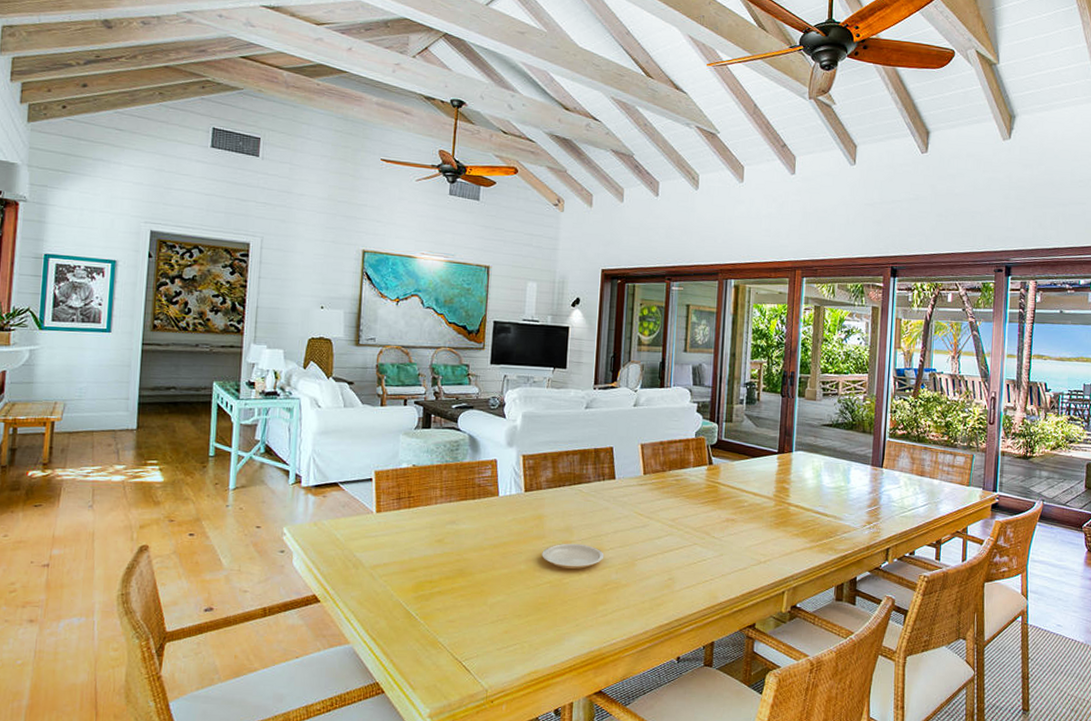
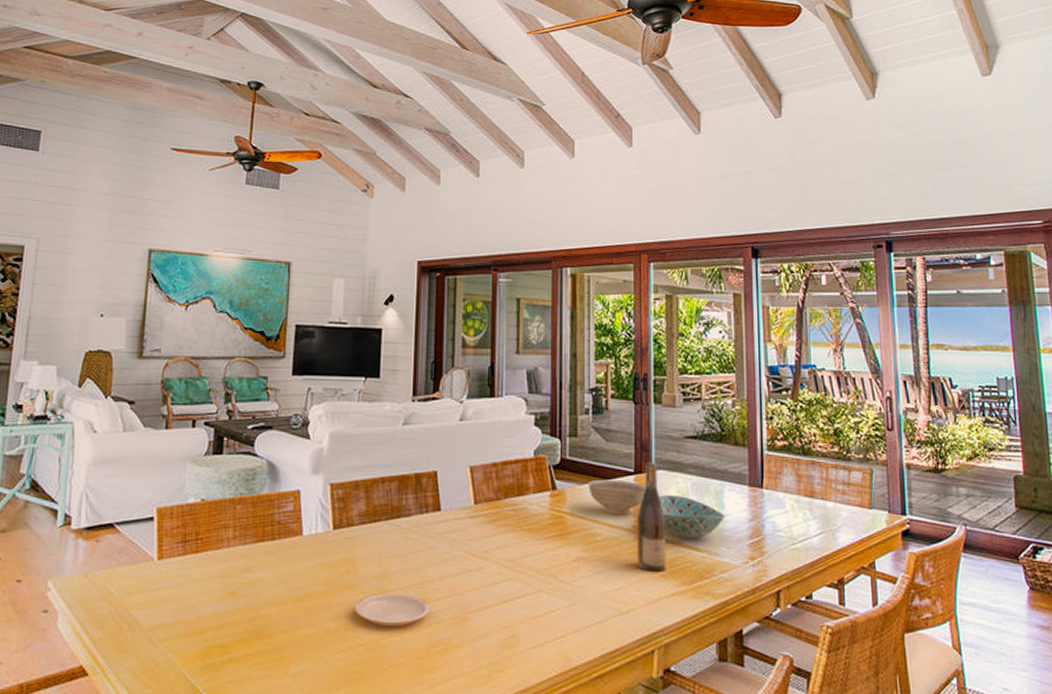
decorative bowl: none [739,457,787,486] -> present [588,479,646,515]
wine bottle: none [775,444,801,531] -> present [636,461,666,572]
bowl: none [797,471,850,508] -> present [658,494,725,541]

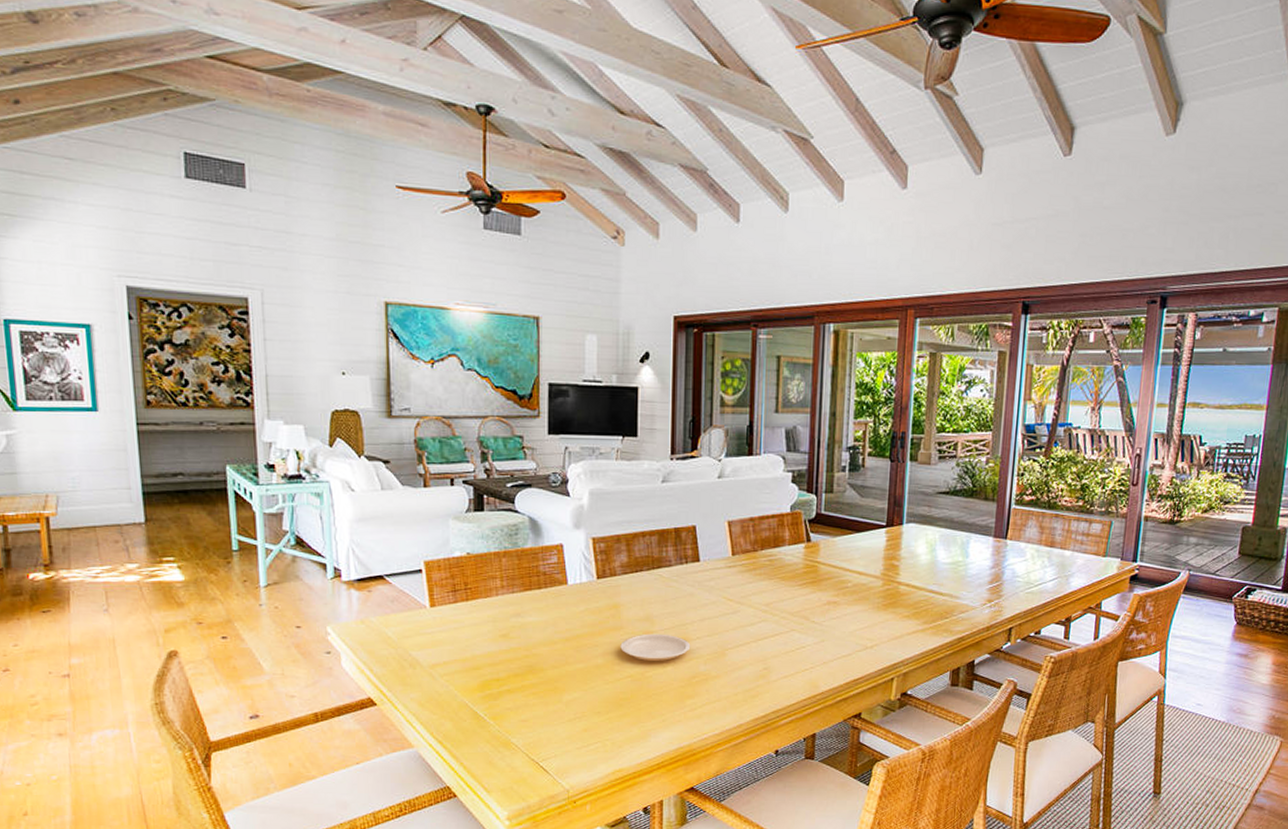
decorative bowl: present [588,479,646,515] -> none [841,532,896,564]
wine bottle: present [636,461,666,572] -> none [883,515,913,613]
bowl: present [658,494,725,541] -> none [908,545,968,586]

